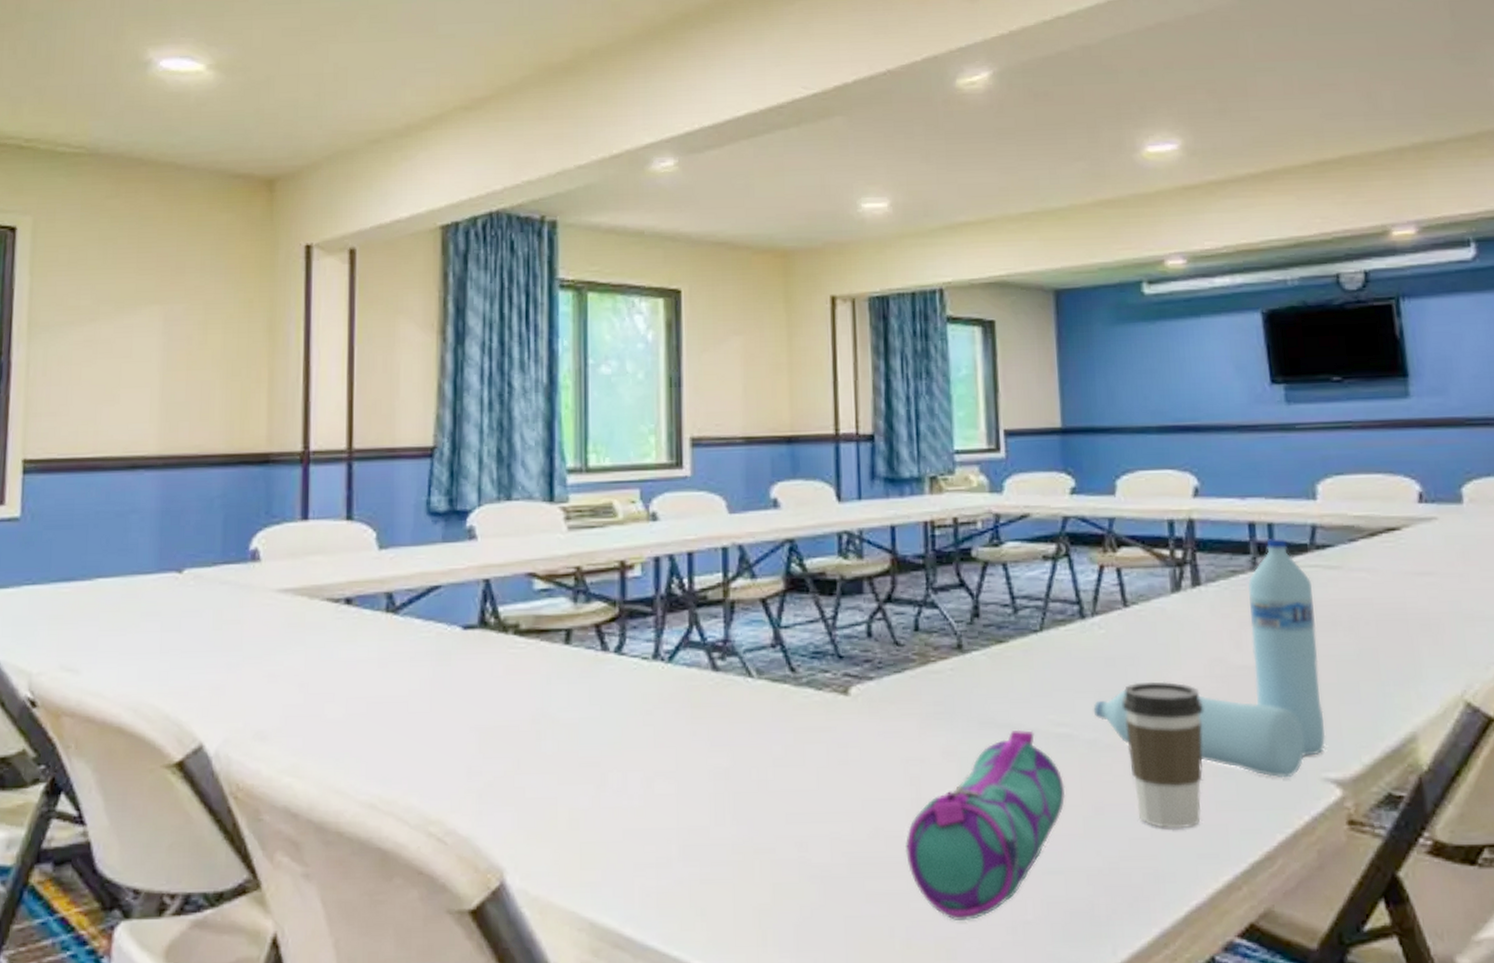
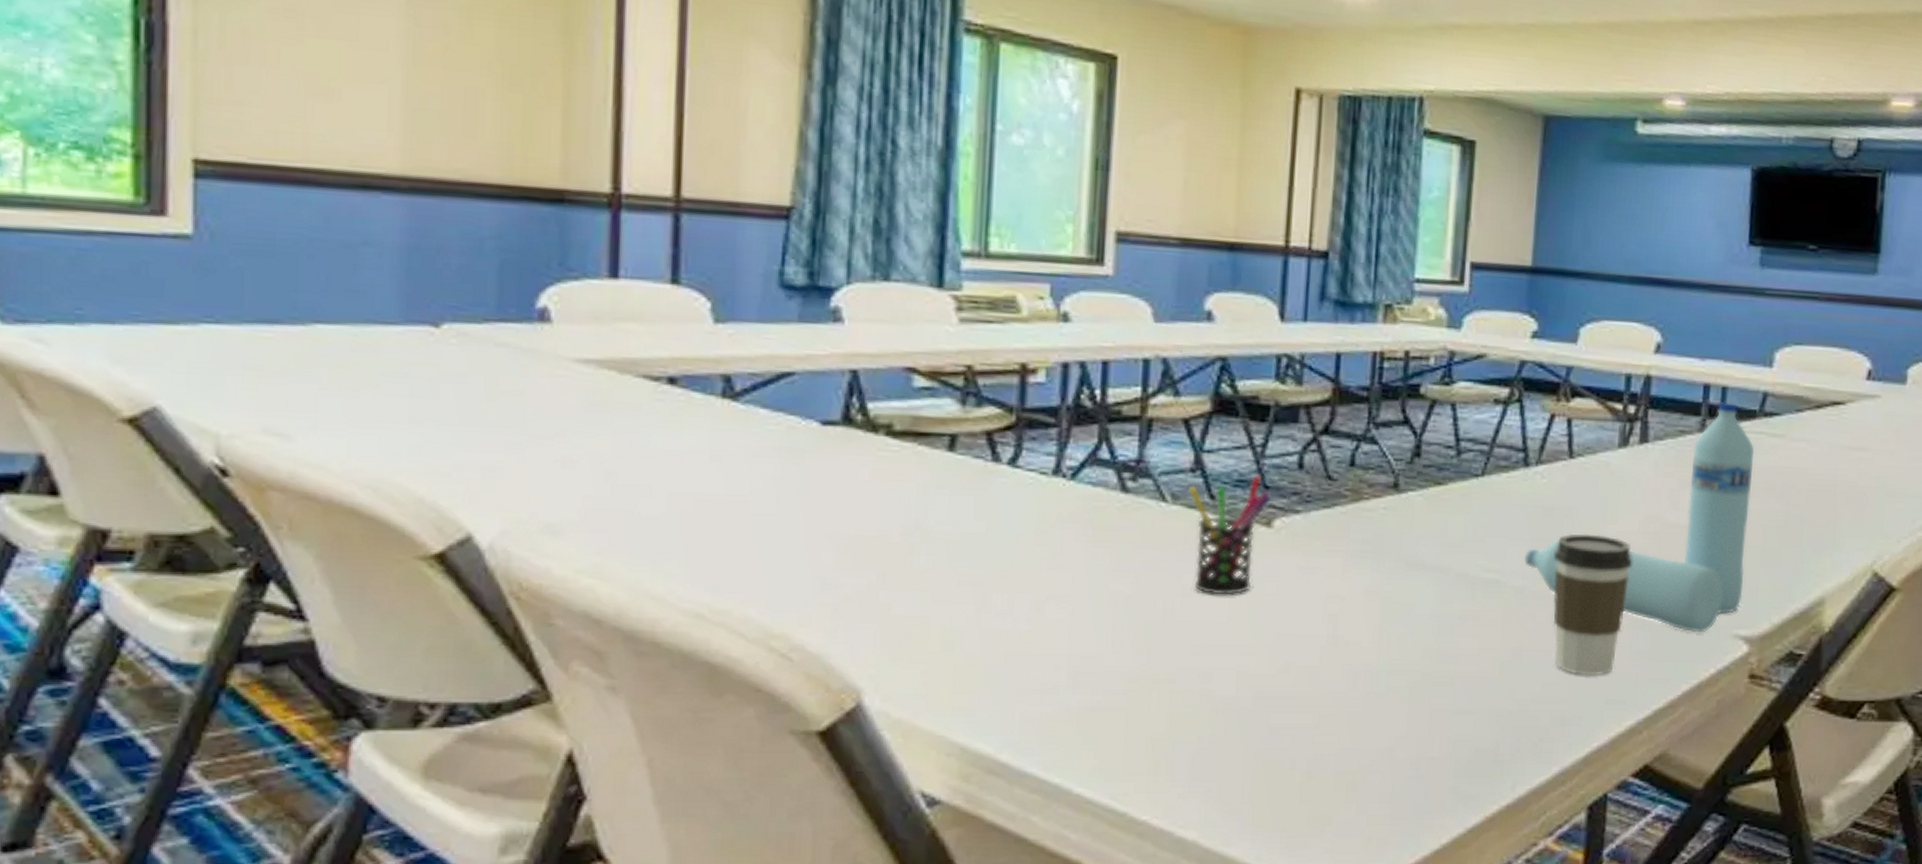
pen holder: none [770,646,846,764] -> present [1187,475,1272,596]
pencil case: present [906,729,1066,920] -> none [1316,572,1487,755]

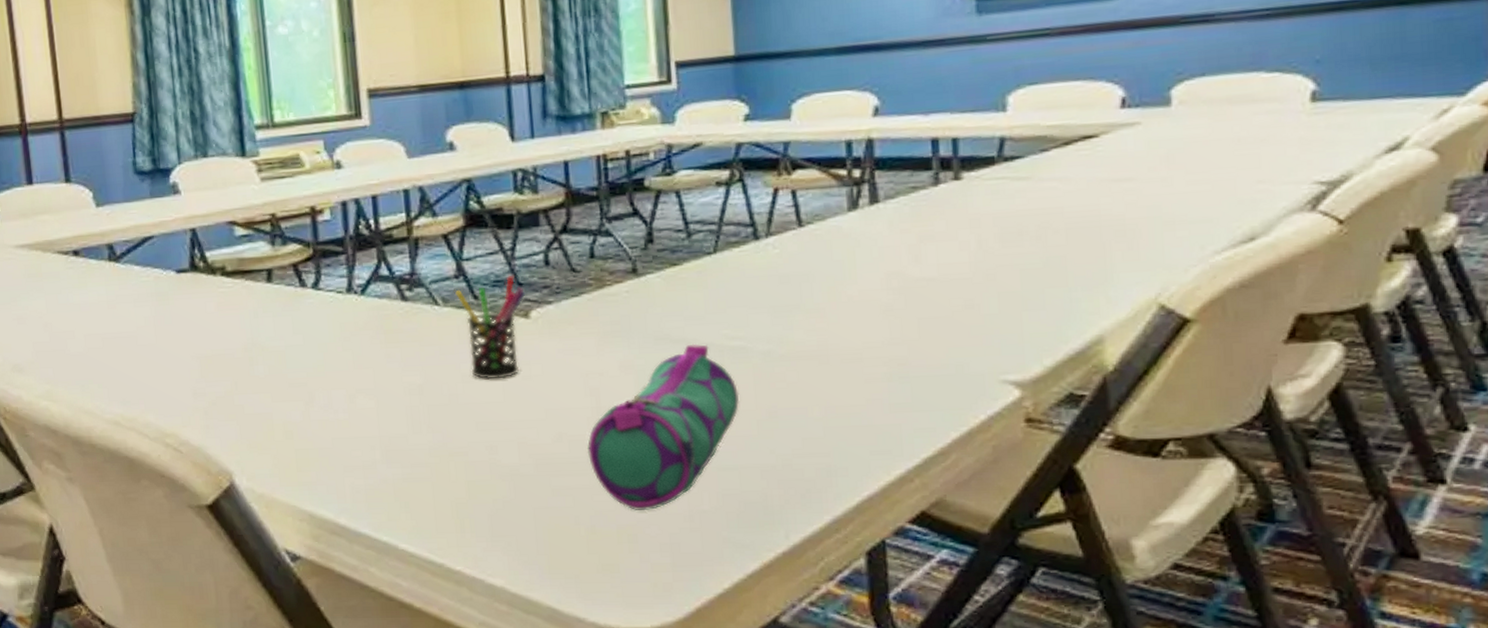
pencil case: none [1316,572,1487,755] -> present [587,344,740,510]
water bottle: present [1524,401,1754,632] -> none [767,152,1006,381]
coffee cup: present [1553,533,1632,675] -> none [796,295,879,429]

